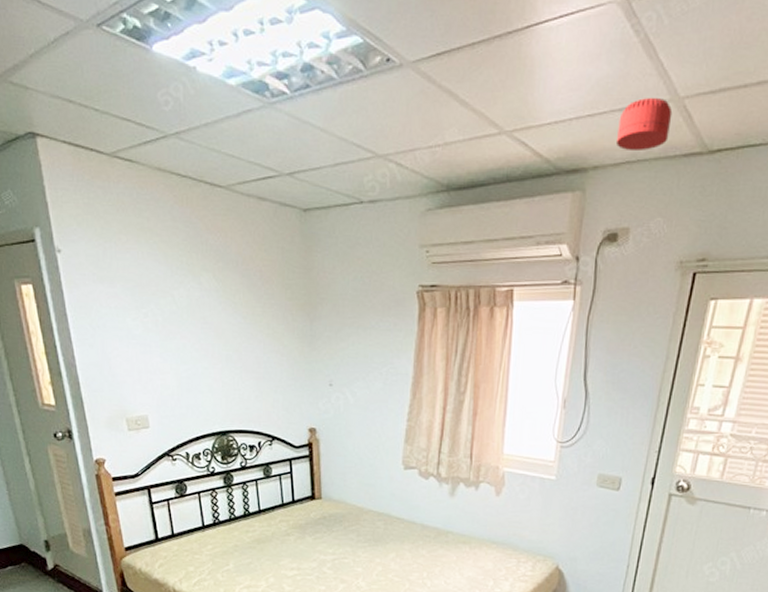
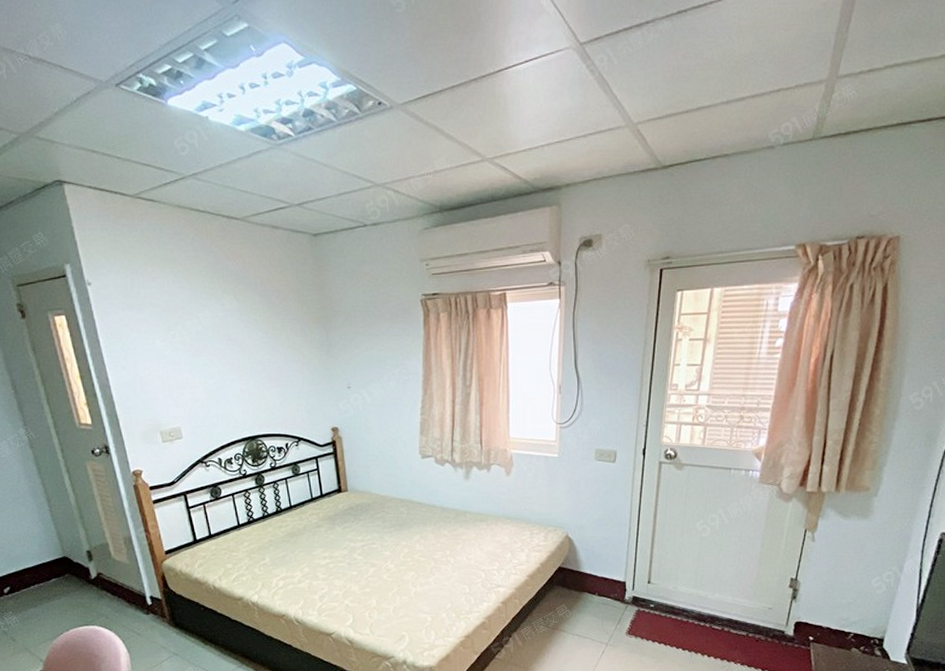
smoke detector: present [617,97,673,152] -> none [584,124,629,170]

